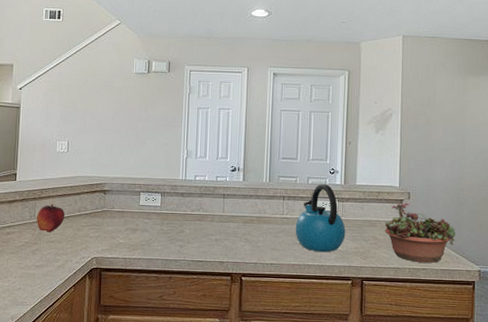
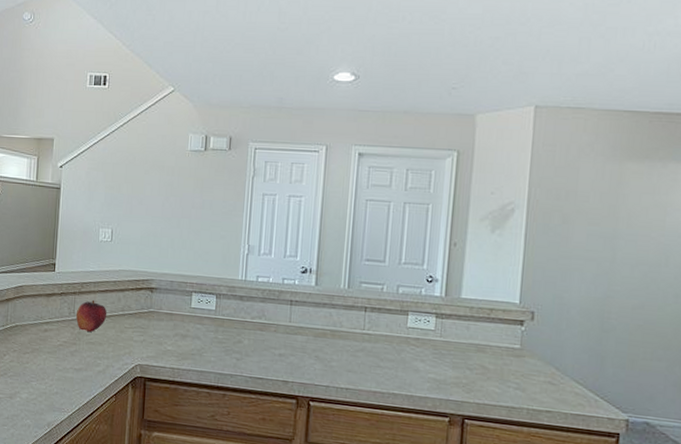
kettle: present [295,184,346,253] -> none [378,294,445,380]
succulent planter: present [384,203,456,263] -> none [496,324,597,405]

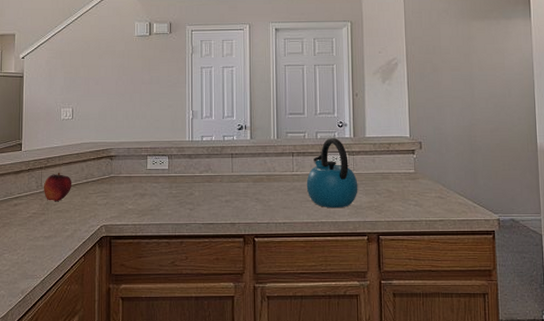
kettle: none [378,294,445,380] -> present [306,138,358,208]

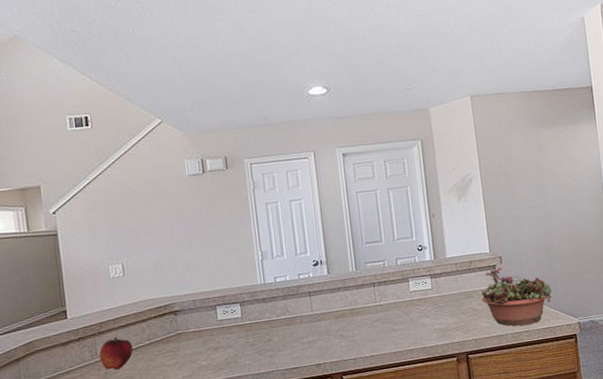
kettle: present [306,138,358,208] -> none [390,262,444,335]
succulent planter: none [397,153,472,214] -> present [481,267,553,326]

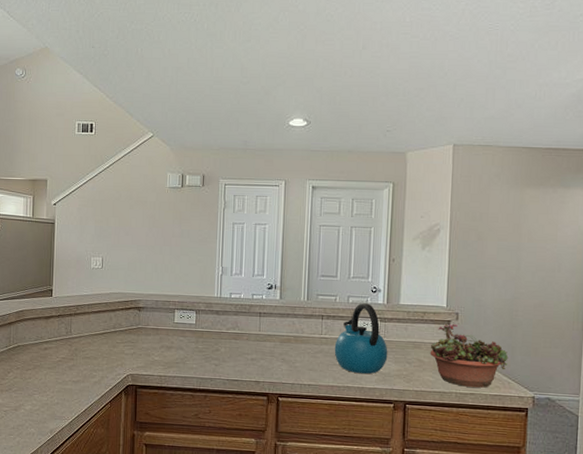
fruit: present [98,336,134,370] -> none [72,320,101,349]
kettle: none [390,262,444,335] -> present [334,303,388,374]

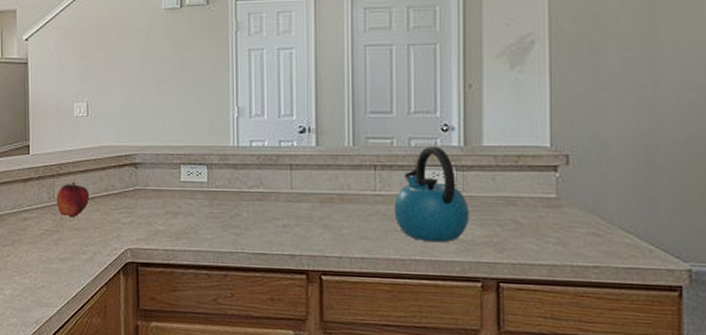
fruit: none [72,320,101,349] -> present [55,181,90,218]
succulent planter: present [430,324,508,388] -> none [529,170,648,258]

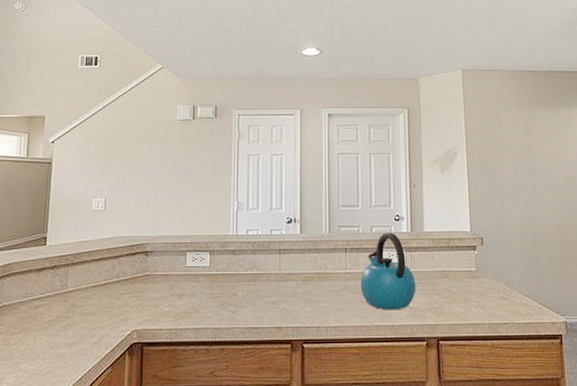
fruit: present [55,181,90,218] -> none [68,269,102,304]

